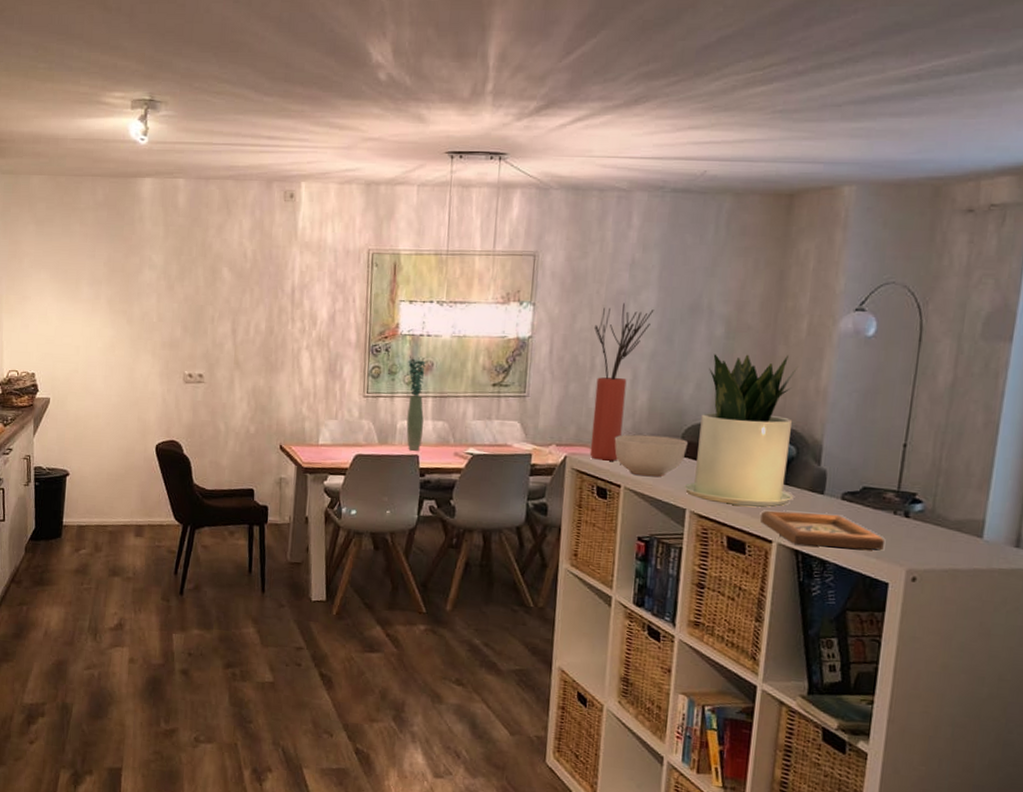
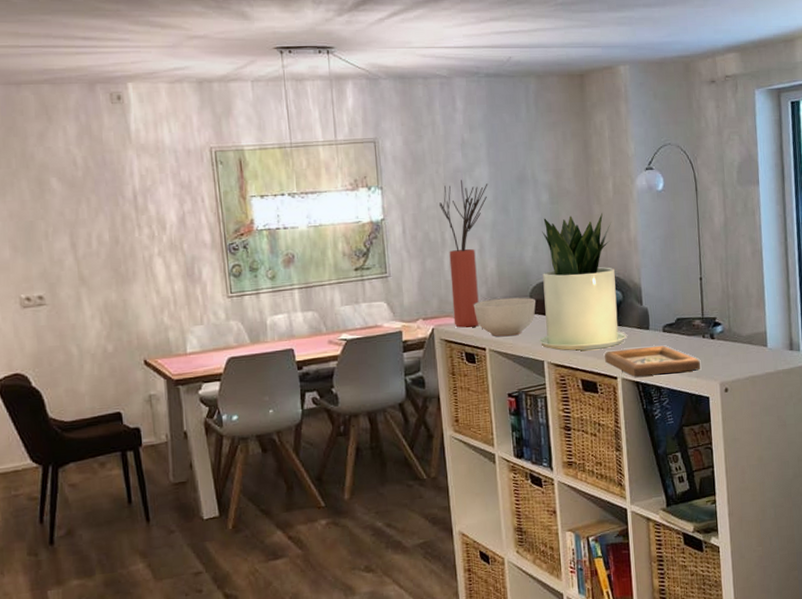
vase: present [406,356,426,452] -> none [268,250,295,346]

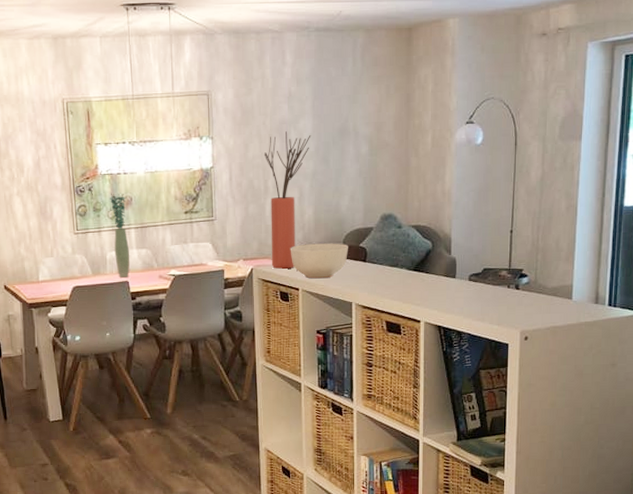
vase: none [268,250,295,346] -> present [110,193,130,279]
planter: present [539,213,627,351] -> none [349,165,433,295]
picture frame: present [605,345,700,377] -> none [410,293,503,321]

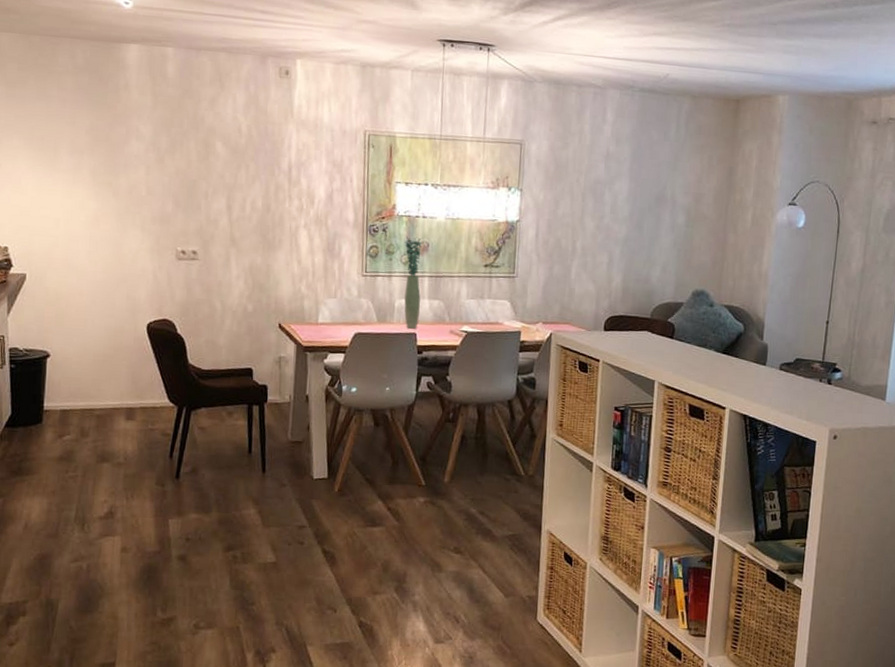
vase: present [265,131,311,269] -> none [572,191,627,338]
bowl: present [290,243,349,279] -> none [593,312,657,352]

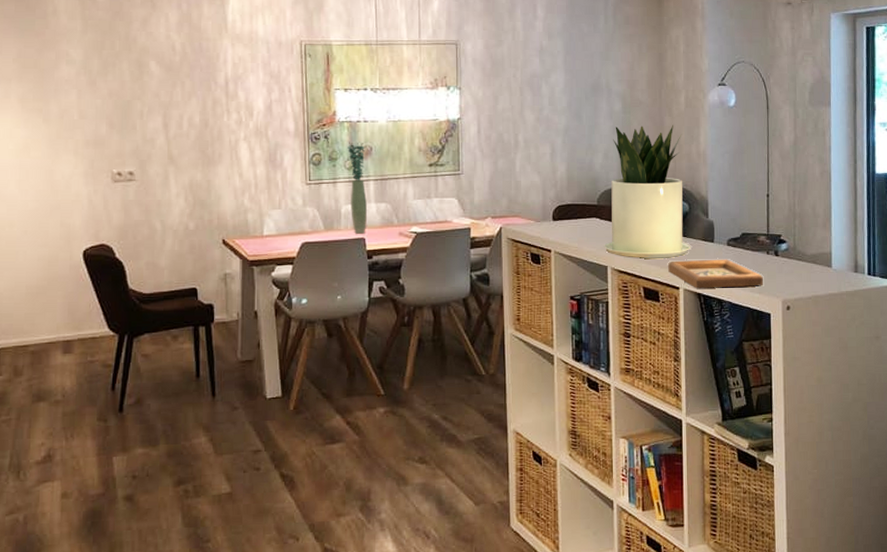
planter: none [653,240,745,378] -> present [604,125,691,258]
picture frame: none [716,380,813,414] -> present [668,259,763,288]

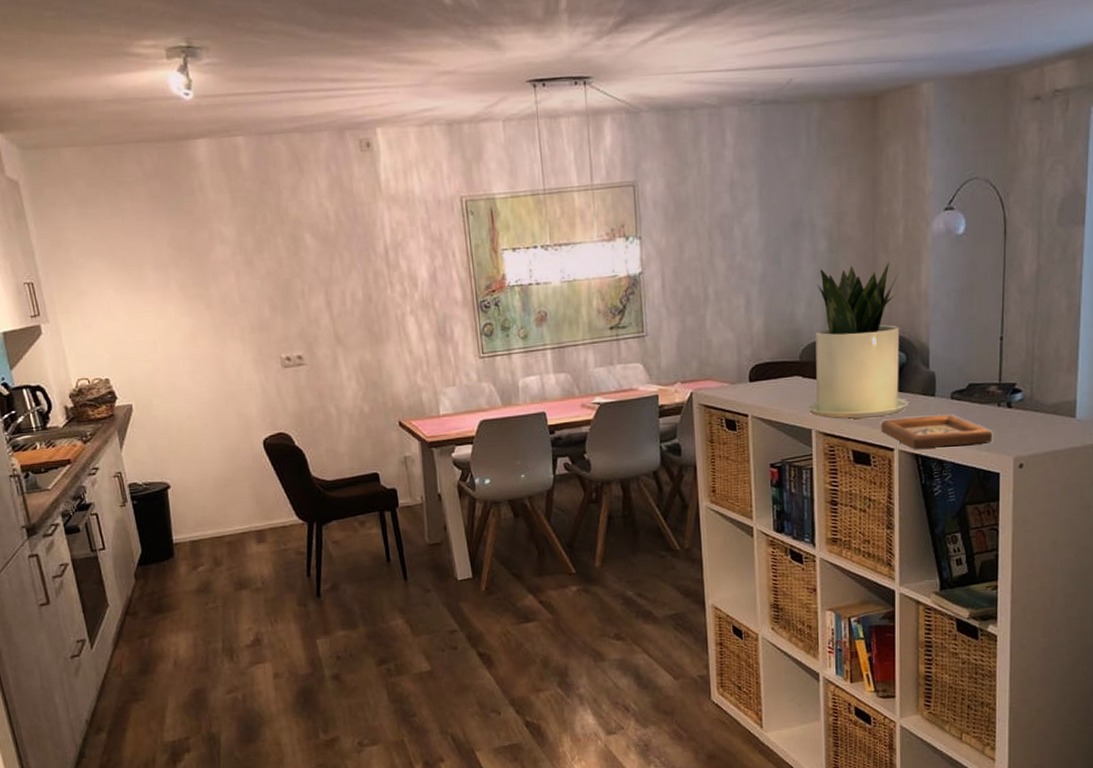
vase: present [348,142,368,235] -> none [520,308,547,410]

